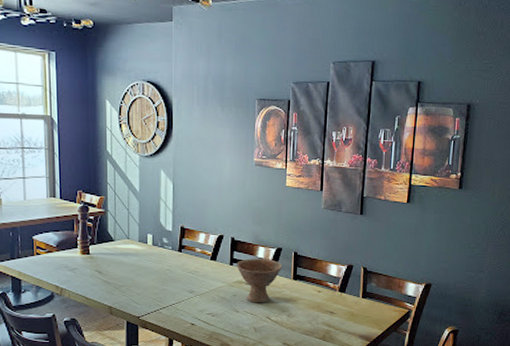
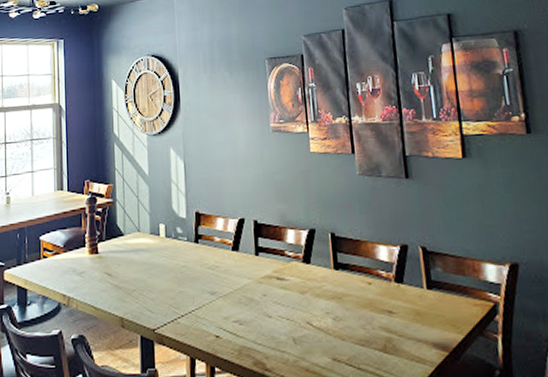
bowl: present [236,259,283,303] -> none [263,244,319,304]

